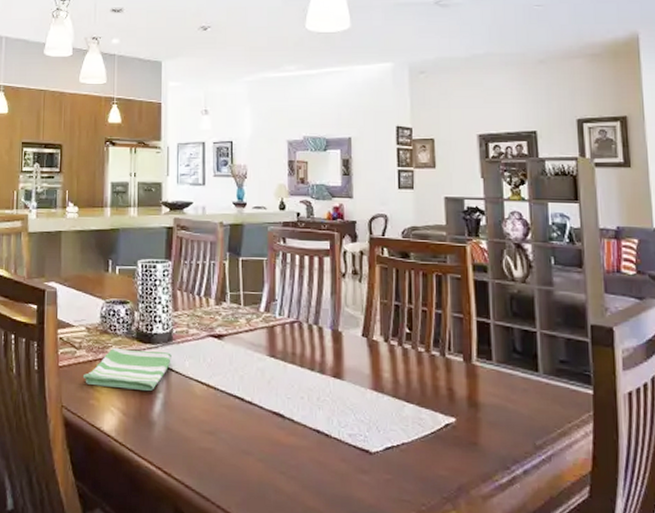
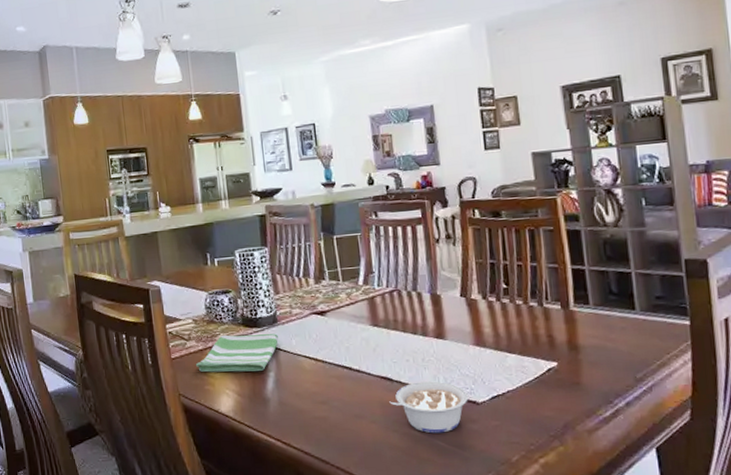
legume: none [279,422,361,481] -> present [389,381,468,434]

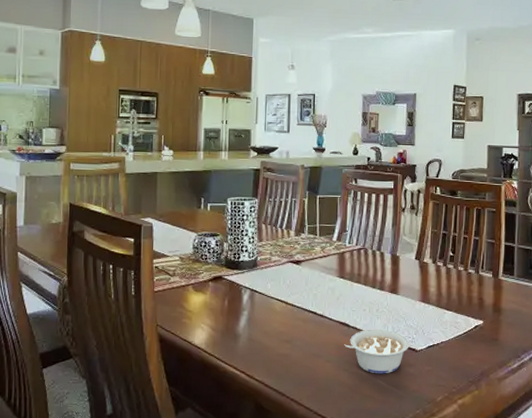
dish towel: present [195,333,278,373] -> none [176,273,256,309]

